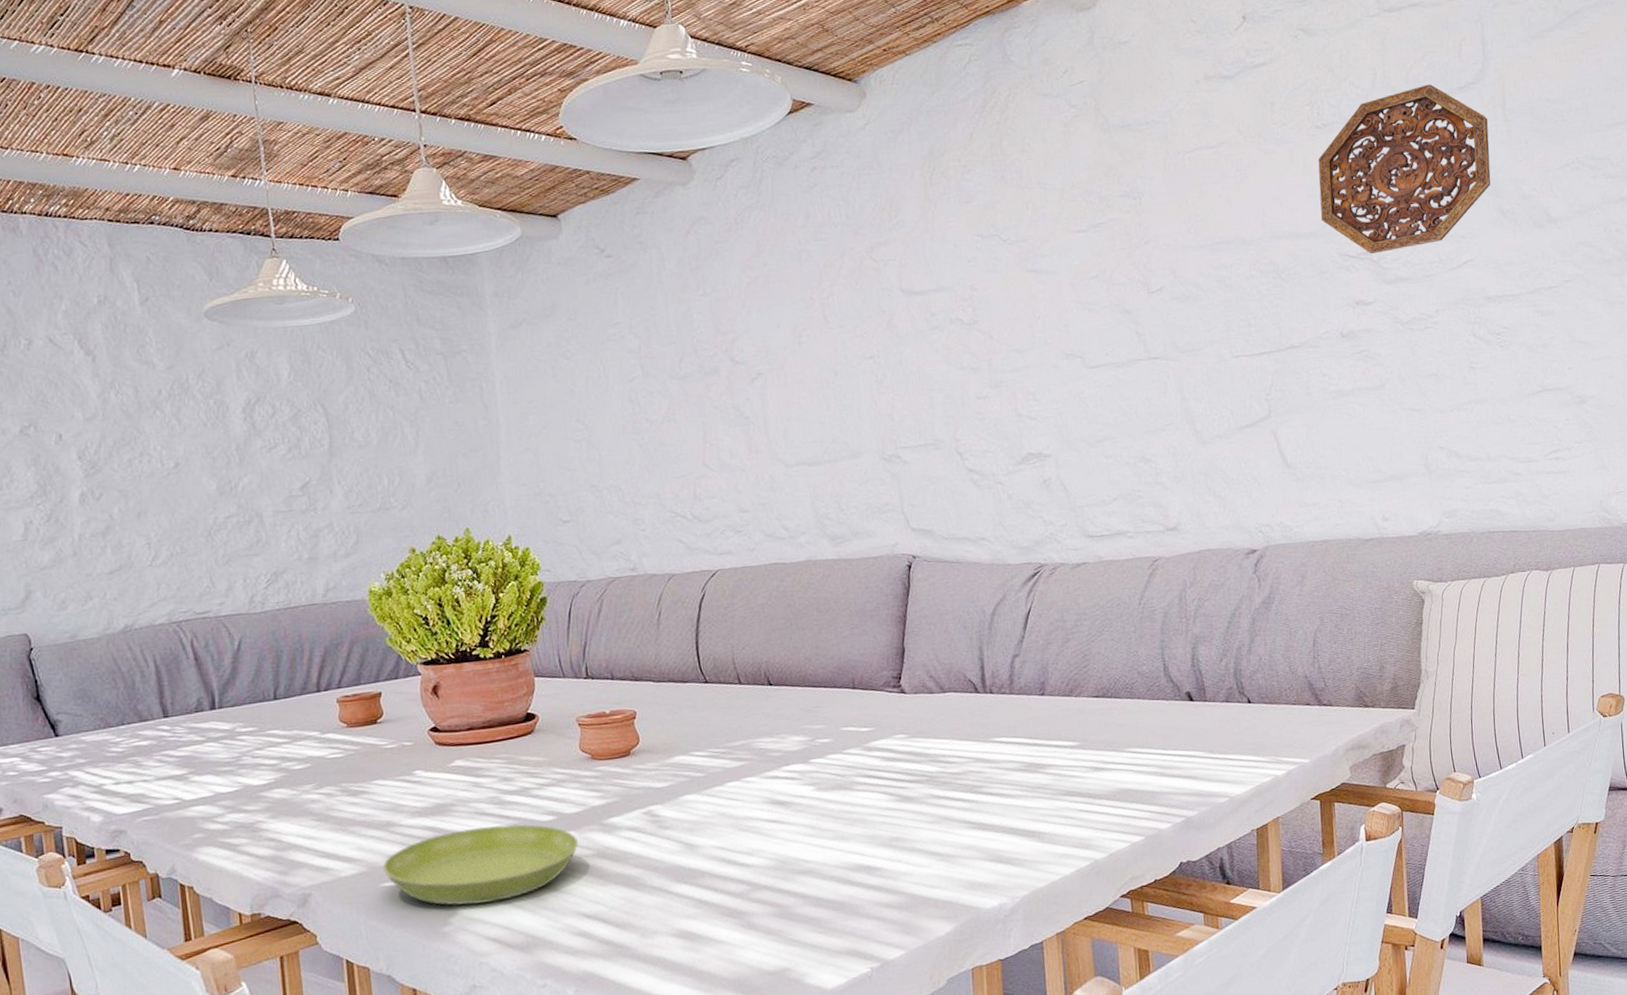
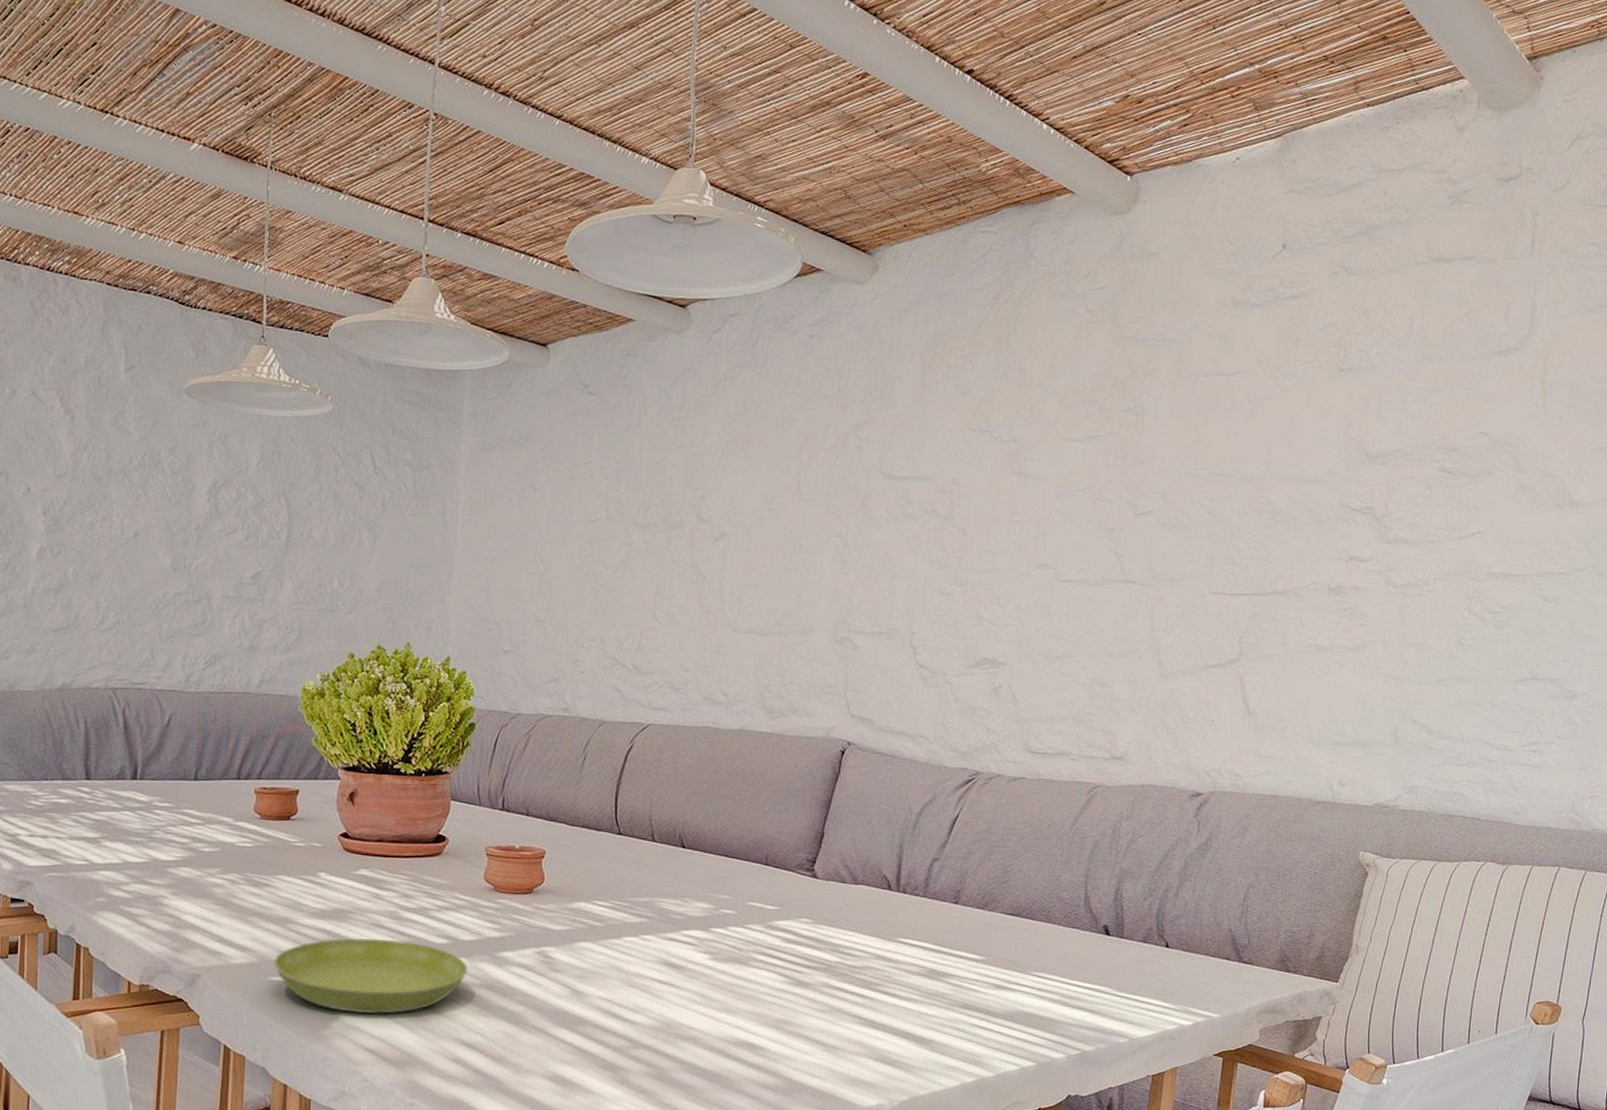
decorative platter: present [1318,84,1491,255] -> none [1328,343,1525,511]

